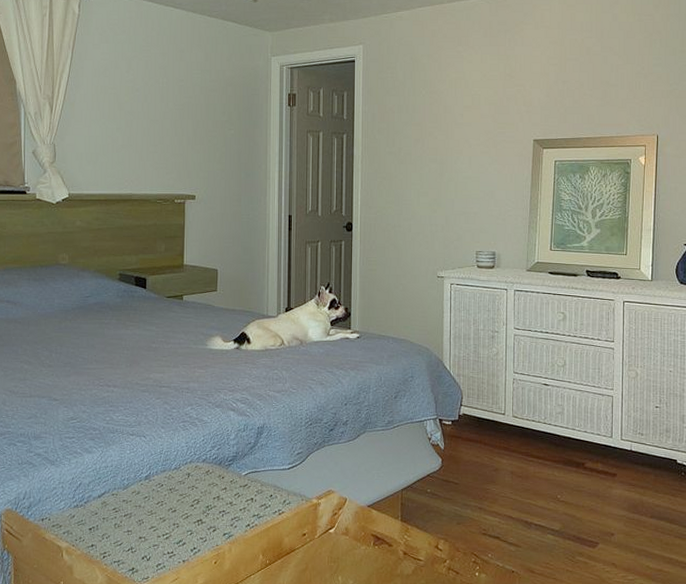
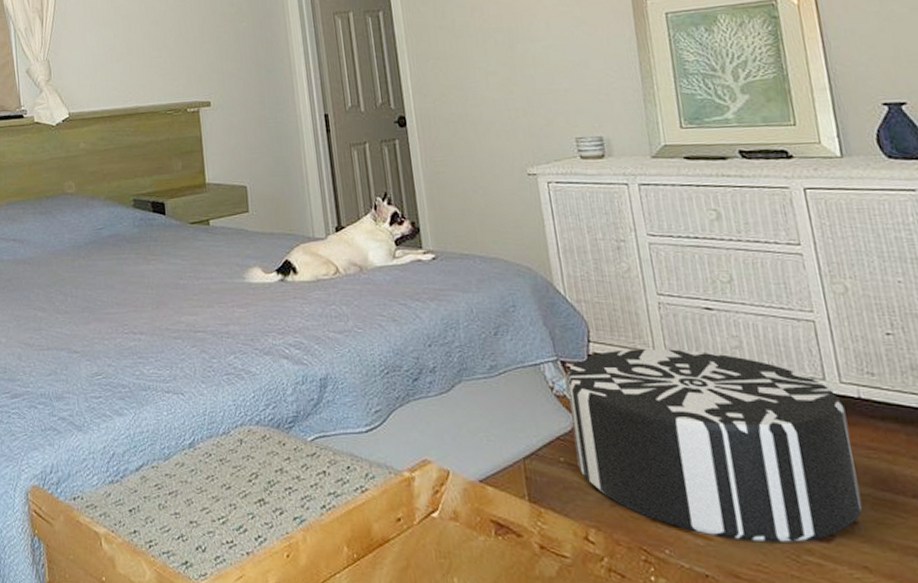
pouf: none [439,412,620,548] -> present [566,349,862,542]

